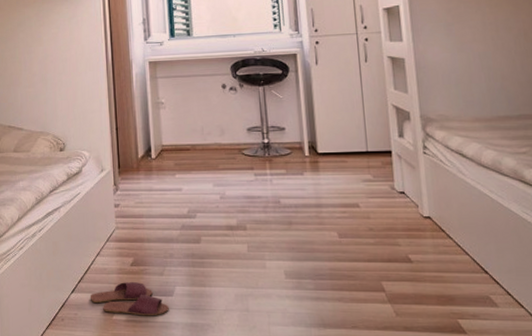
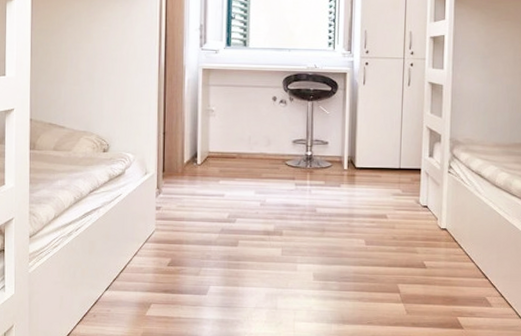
slippers: present [90,281,169,316] -> none [124,280,202,313]

